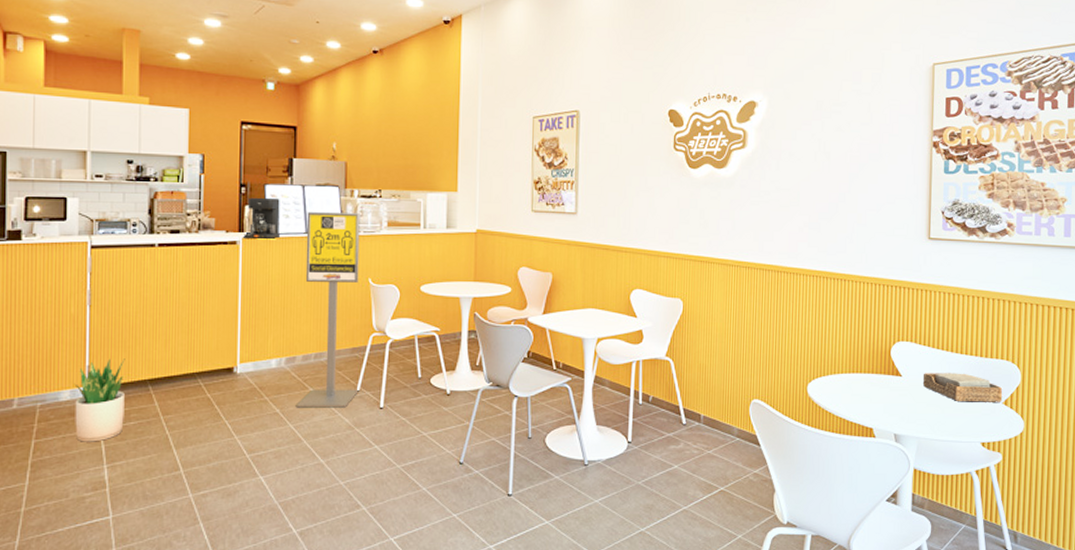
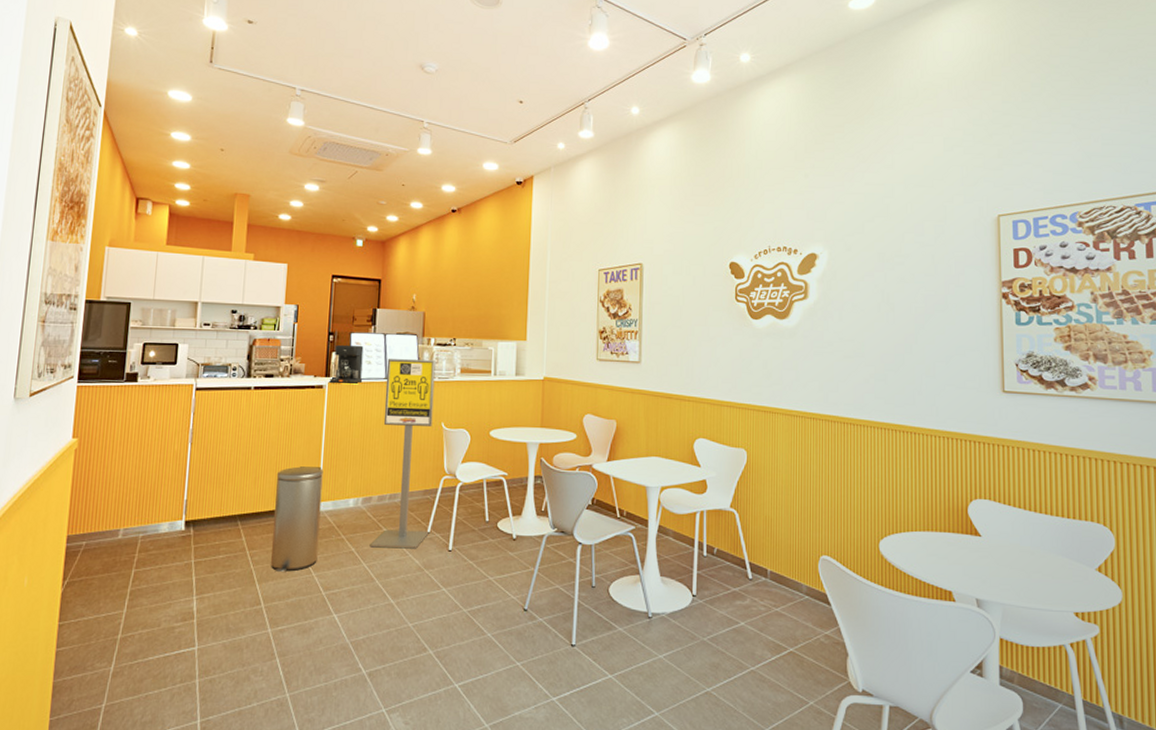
planter: present [74,358,125,442] -> none [170,494,219,574]
pedal bin: none [188,327,241,437] -> present [271,466,323,573]
napkin holder: present [922,373,1003,402] -> none [1004,533,1096,569]

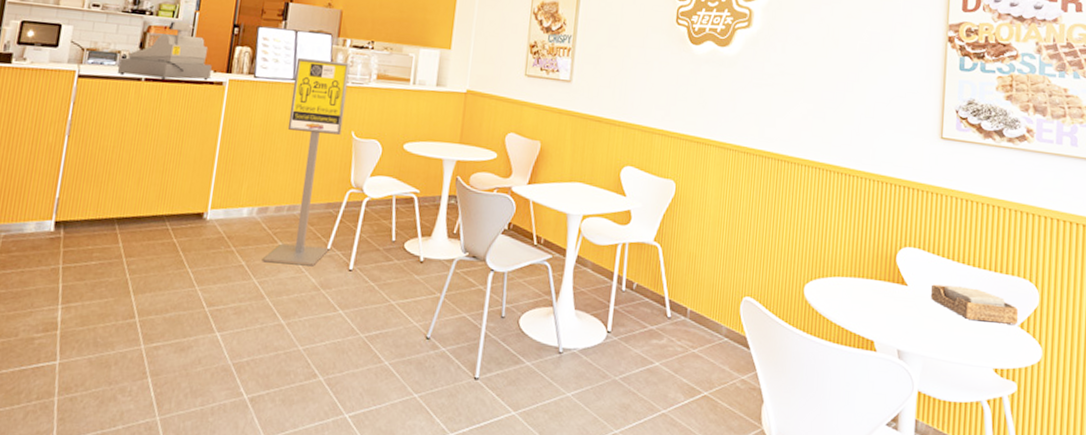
cash register: none [229,333,312,388] -> present [117,21,212,81]
pedal bin: present [271,466,323,573] -> none [149,169,217,285]
coffee maker: present [329,344,364,385] -> none [230,38,272,84]
napkin holder: none [1004,533,1096,569] -> present [930,284,1019,325]

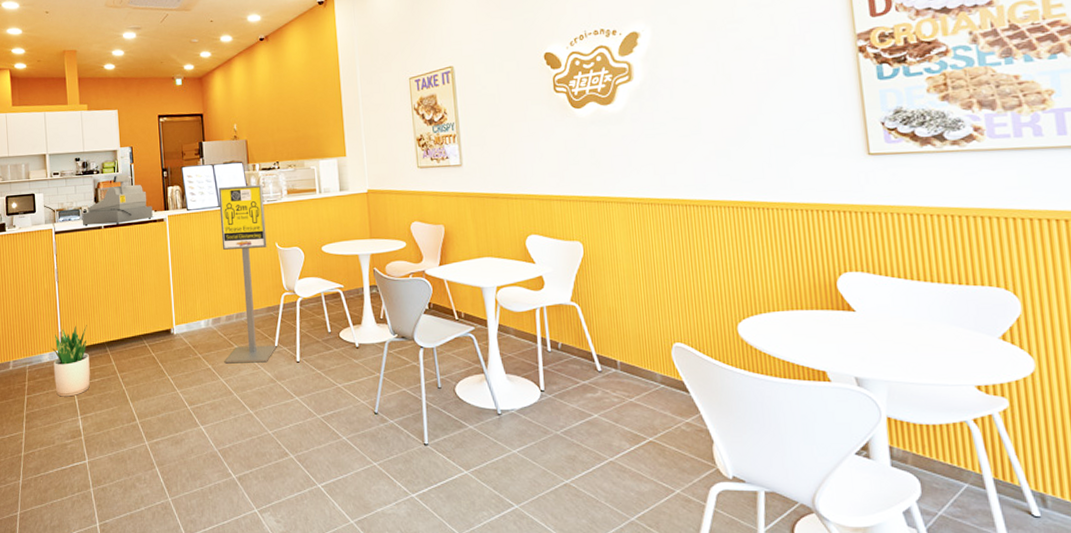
planter: none [35,192,96,280] -> present [51,325,91,397]
napkin holder: present [930,284,1019,325] -> none [883,304,999,339]

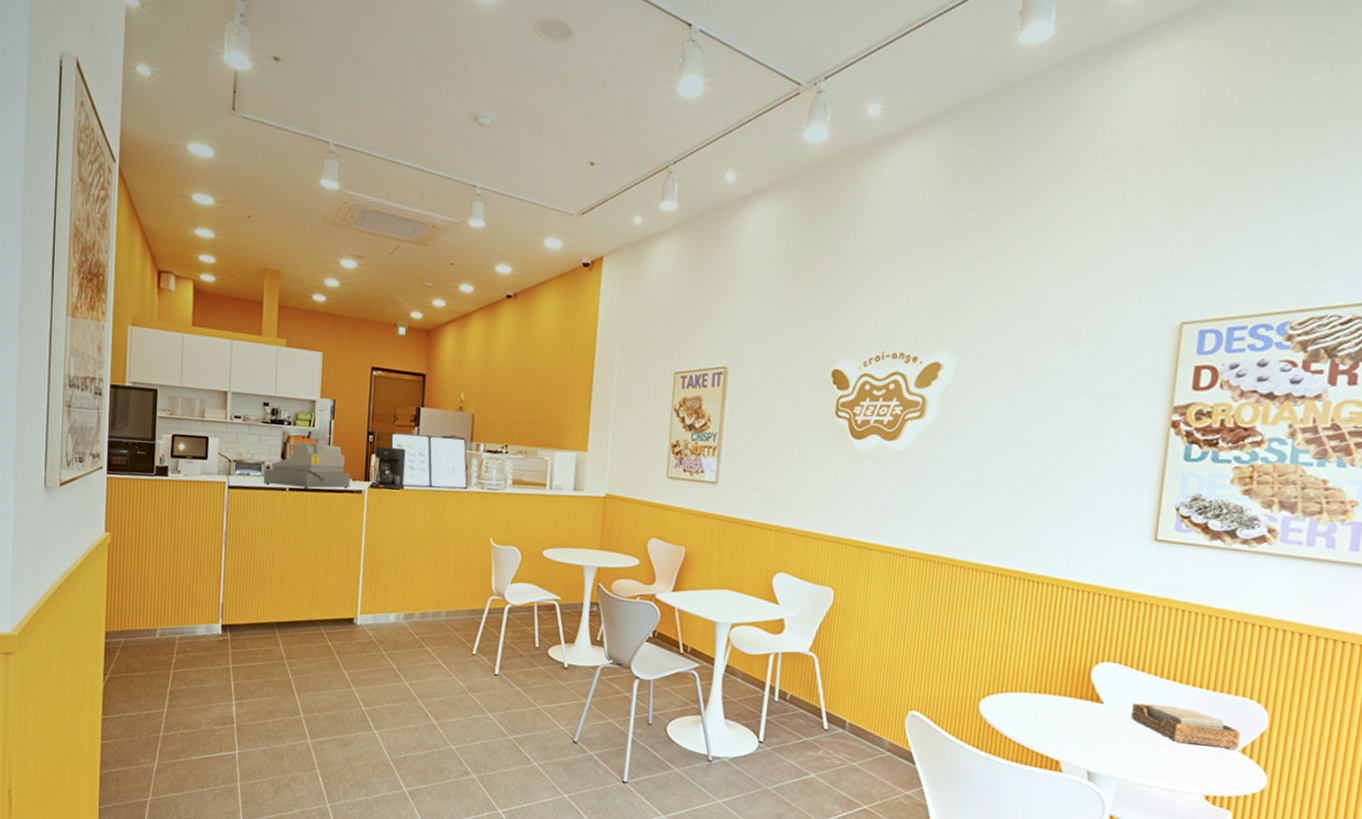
planter: present [51,325,91,397] -> none [208,598,255,678]
coffee maker: none [169,178,199,216] -> present [369,446,406,491]
sign stand: present [218,185,277,364] -> none [411,464,485,671]
napkin holder: none [883,304,999,339] -> present [1130,702,1241,749]

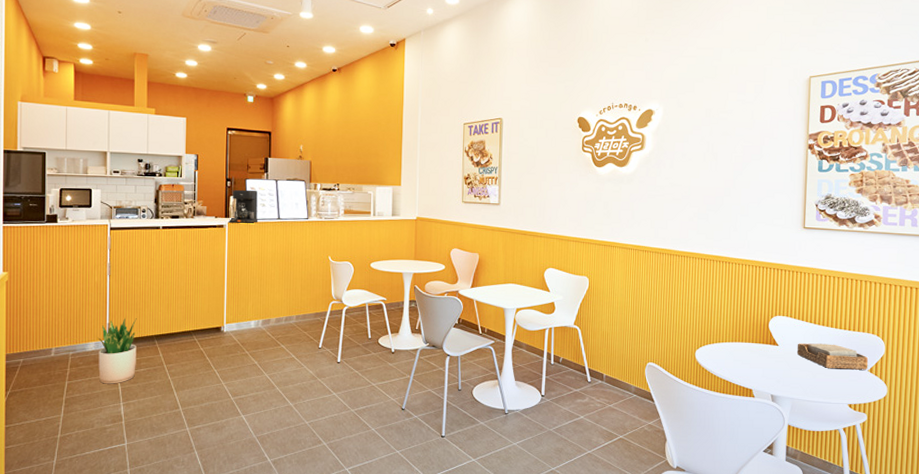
planter: none [208,598,255,678] -> present [98,318,137,384]
cash register: present [263,430,350,490] -> none [140,179,213,228]

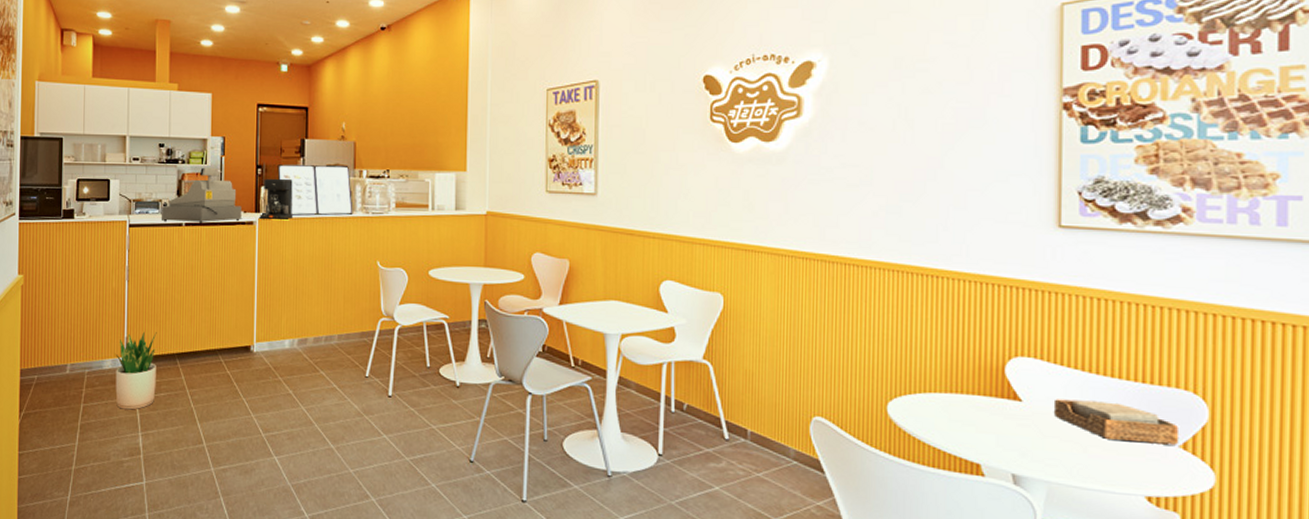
cash register: none [140,179,213,228] -> present [161,167,242,225]

